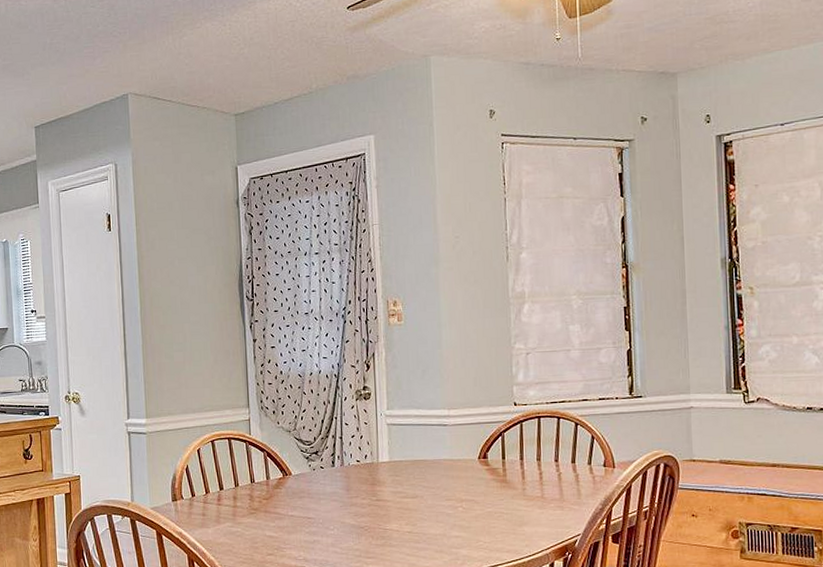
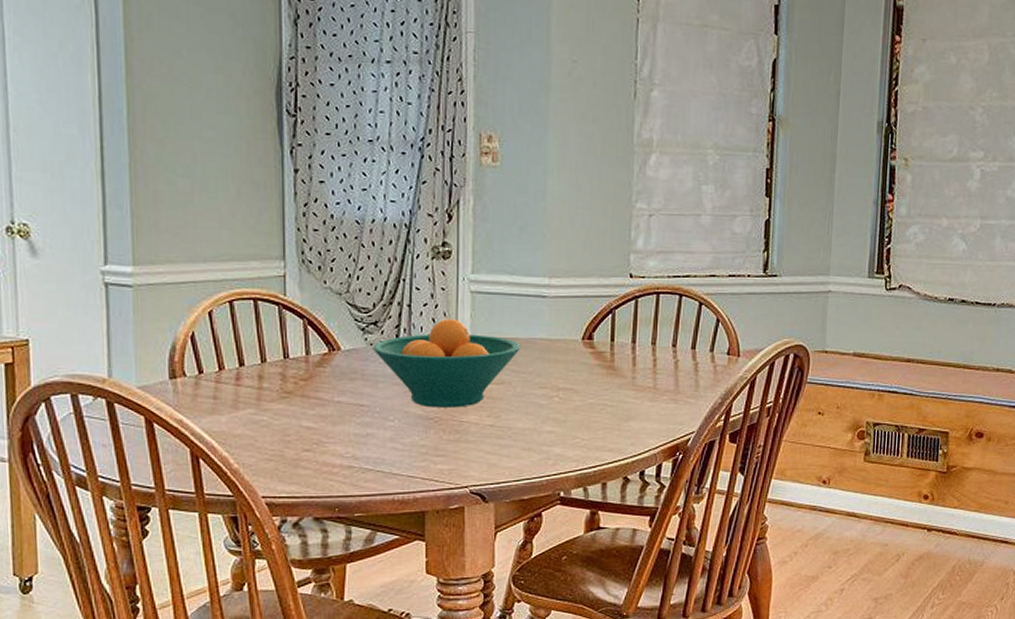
fruit bowl: none [315,446,429,519] -> present [372,318,521,408]

